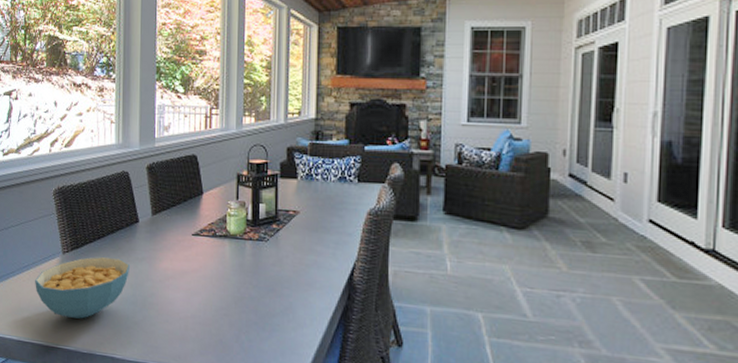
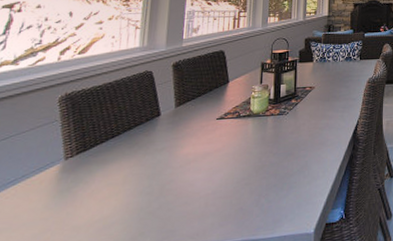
cereal bowl: present [35,256,129,319] -> none [22,153,147,226]

